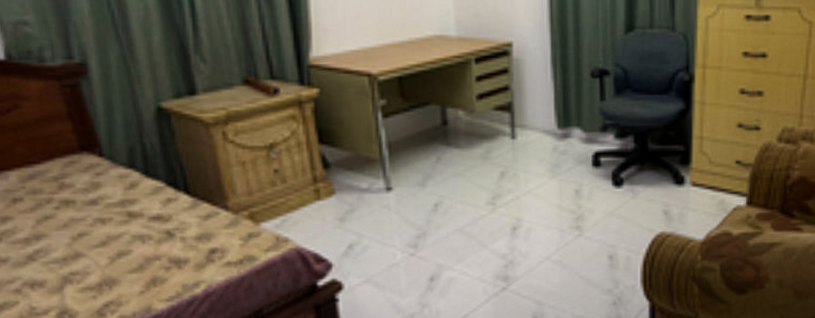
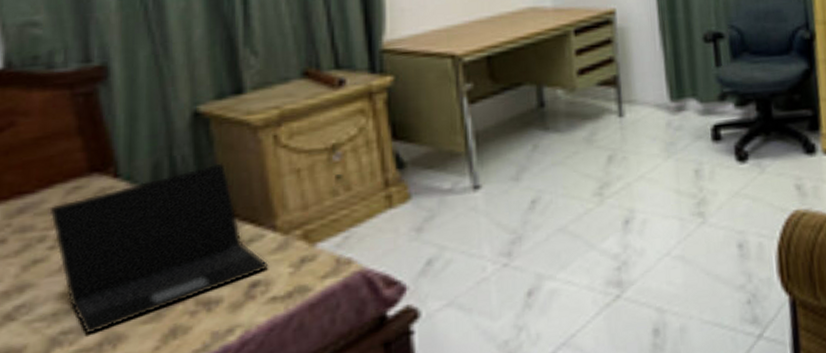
laptop: none [52,152,224,277] -> present [49,163,269,335]

